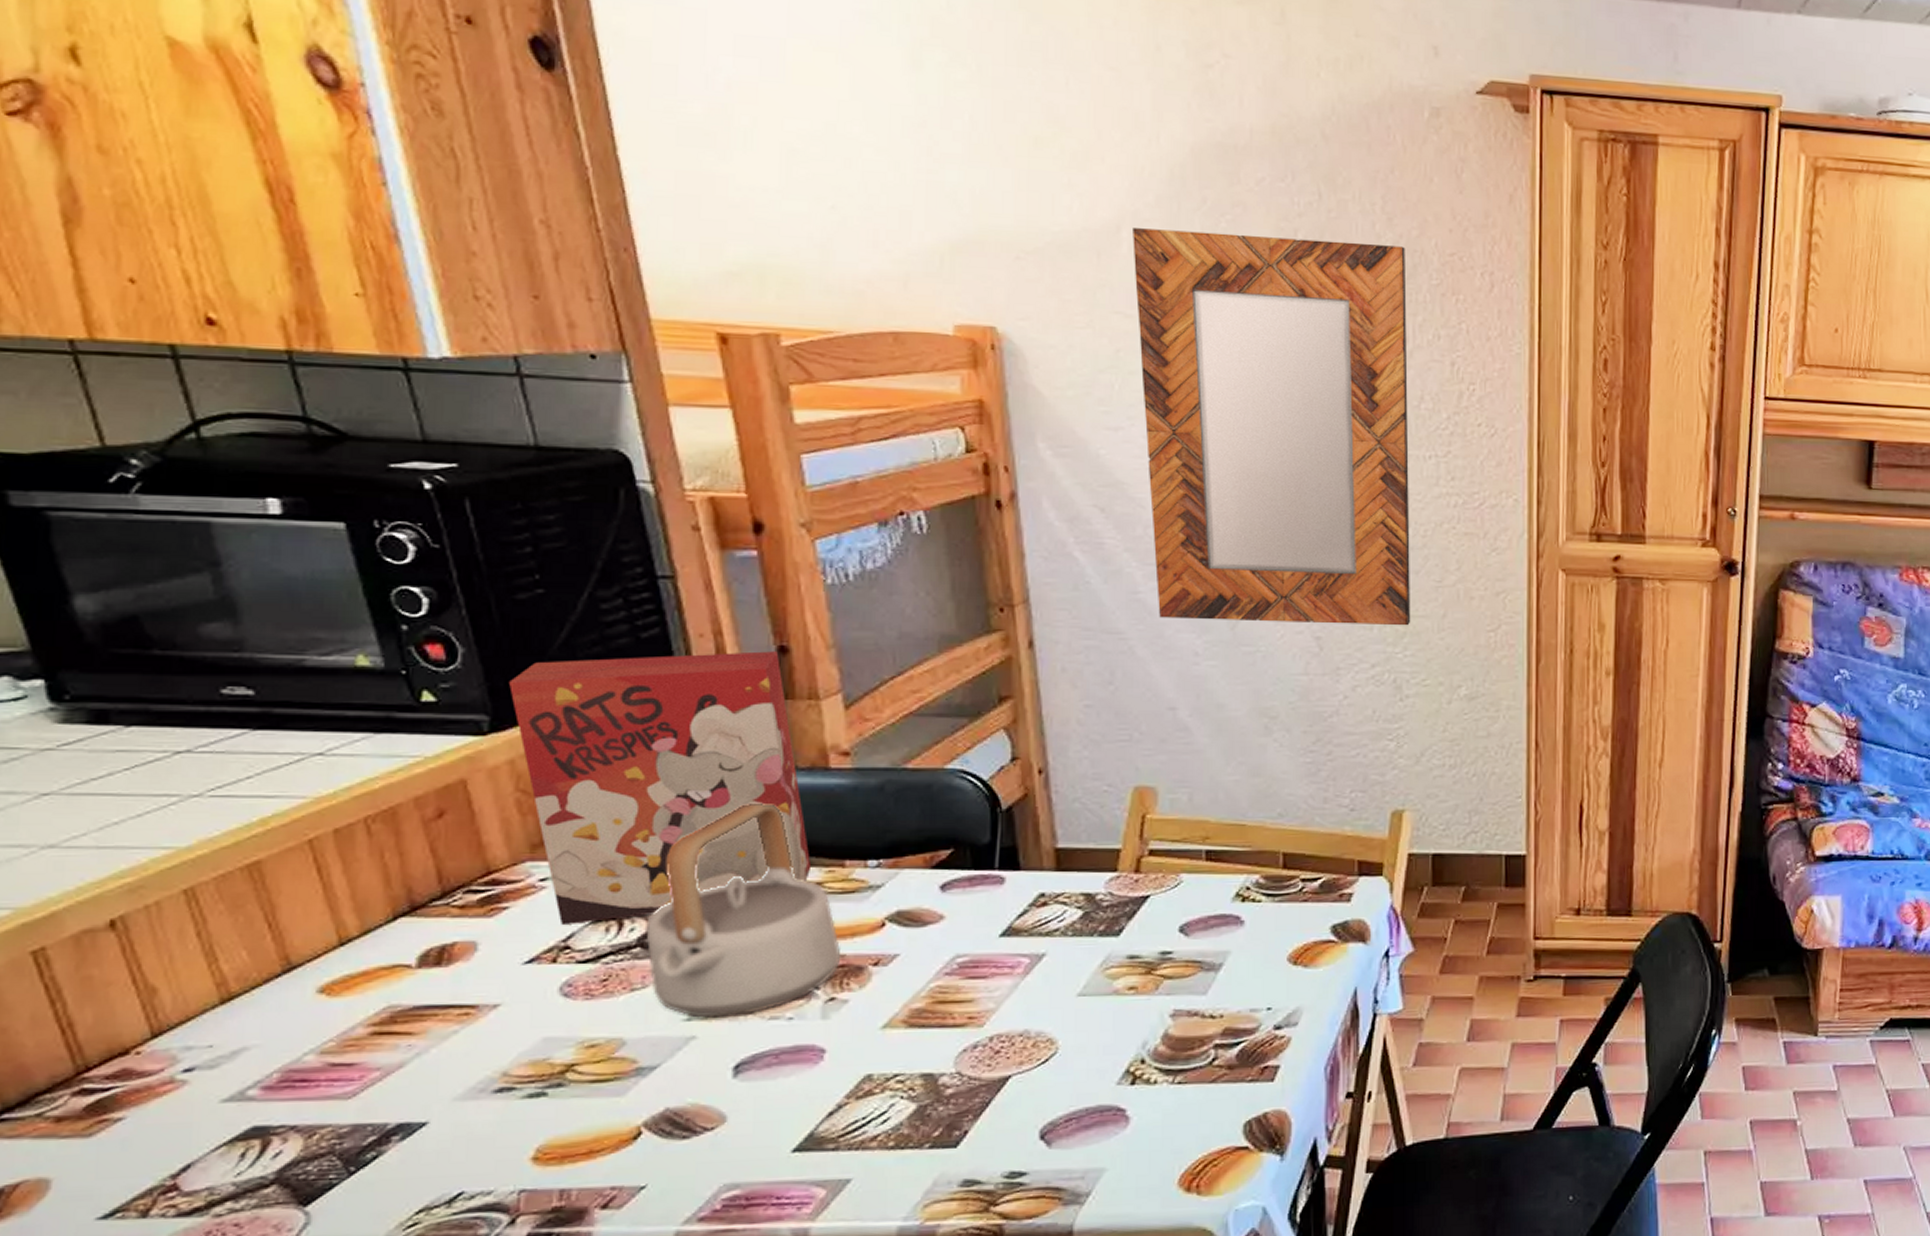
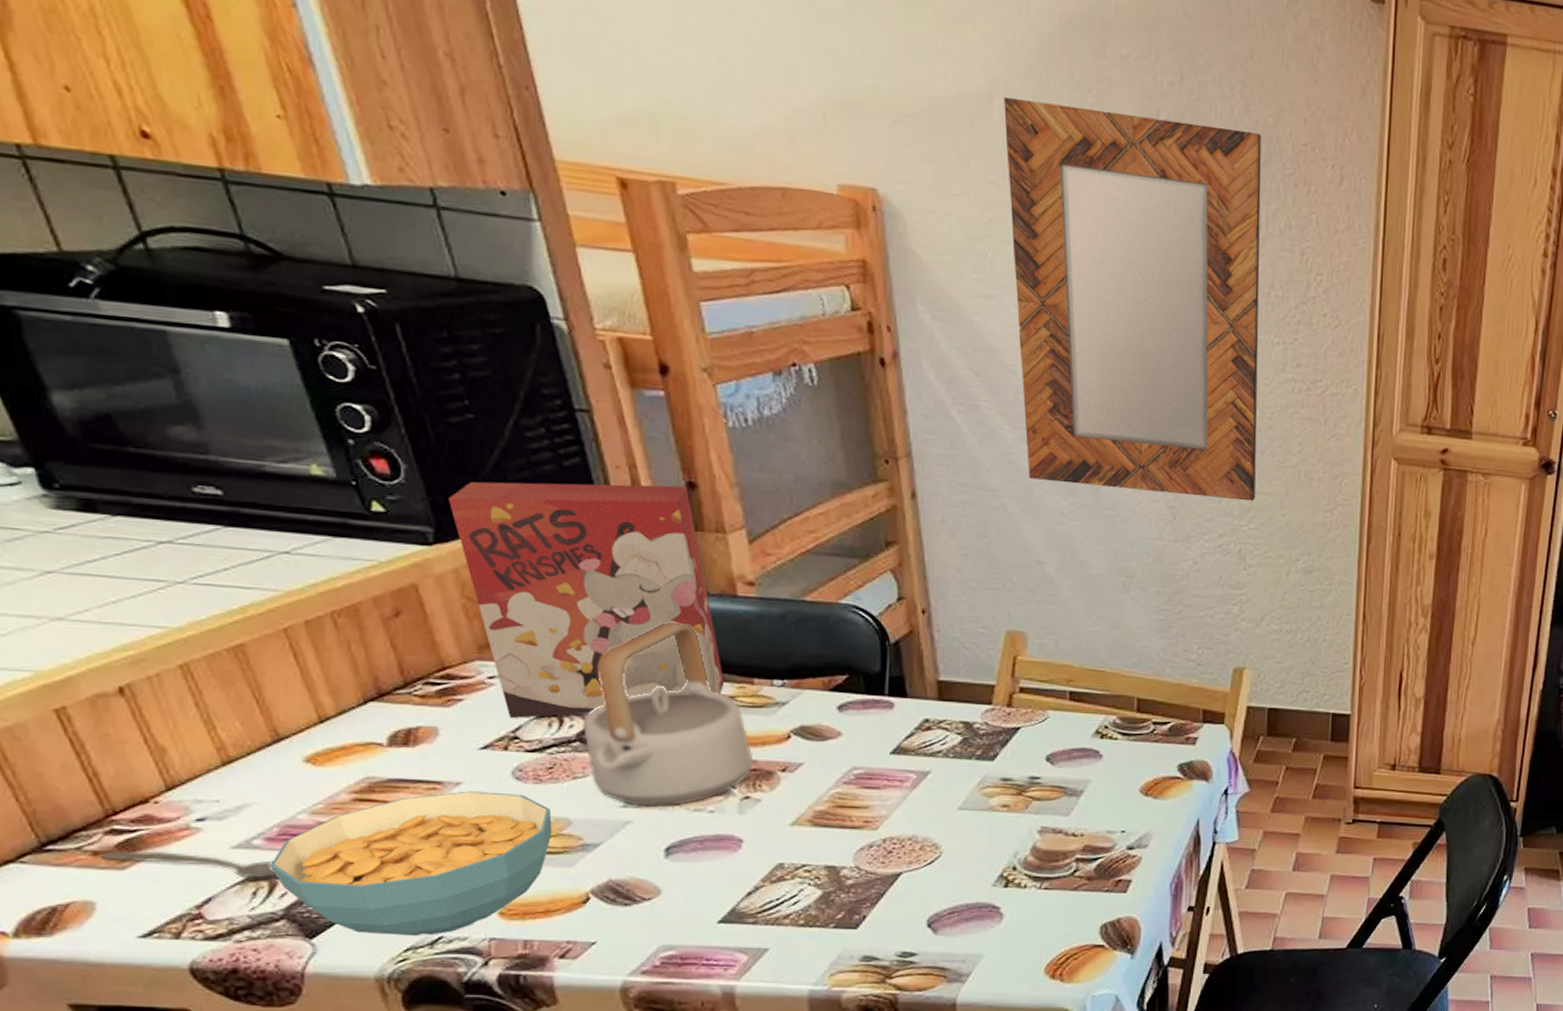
spoon: none [62,1111,271,1137] -> present [98,850,276,878]
cereal bowl: none [265,1013,603,1195] -> present [270,791,552,936]

